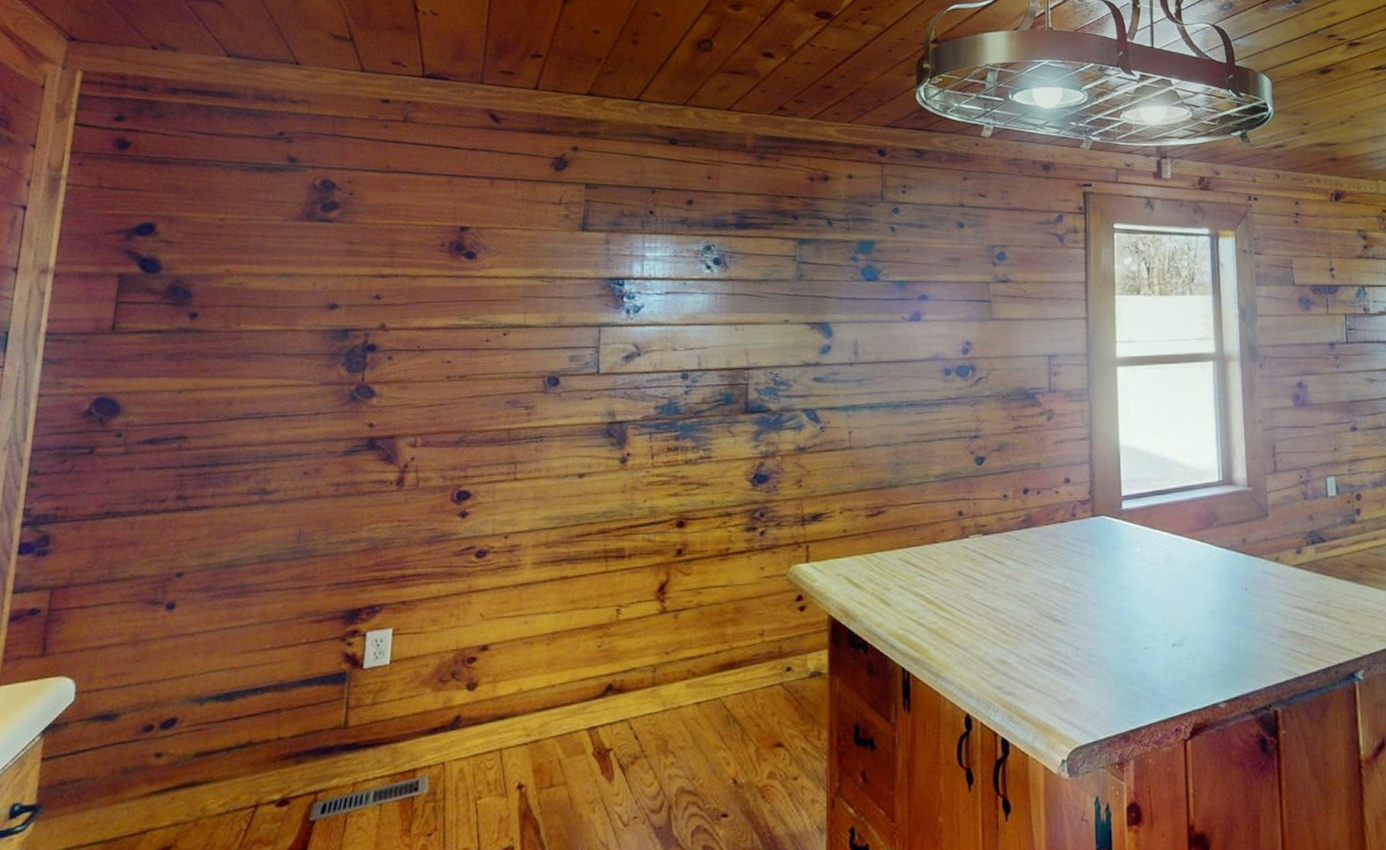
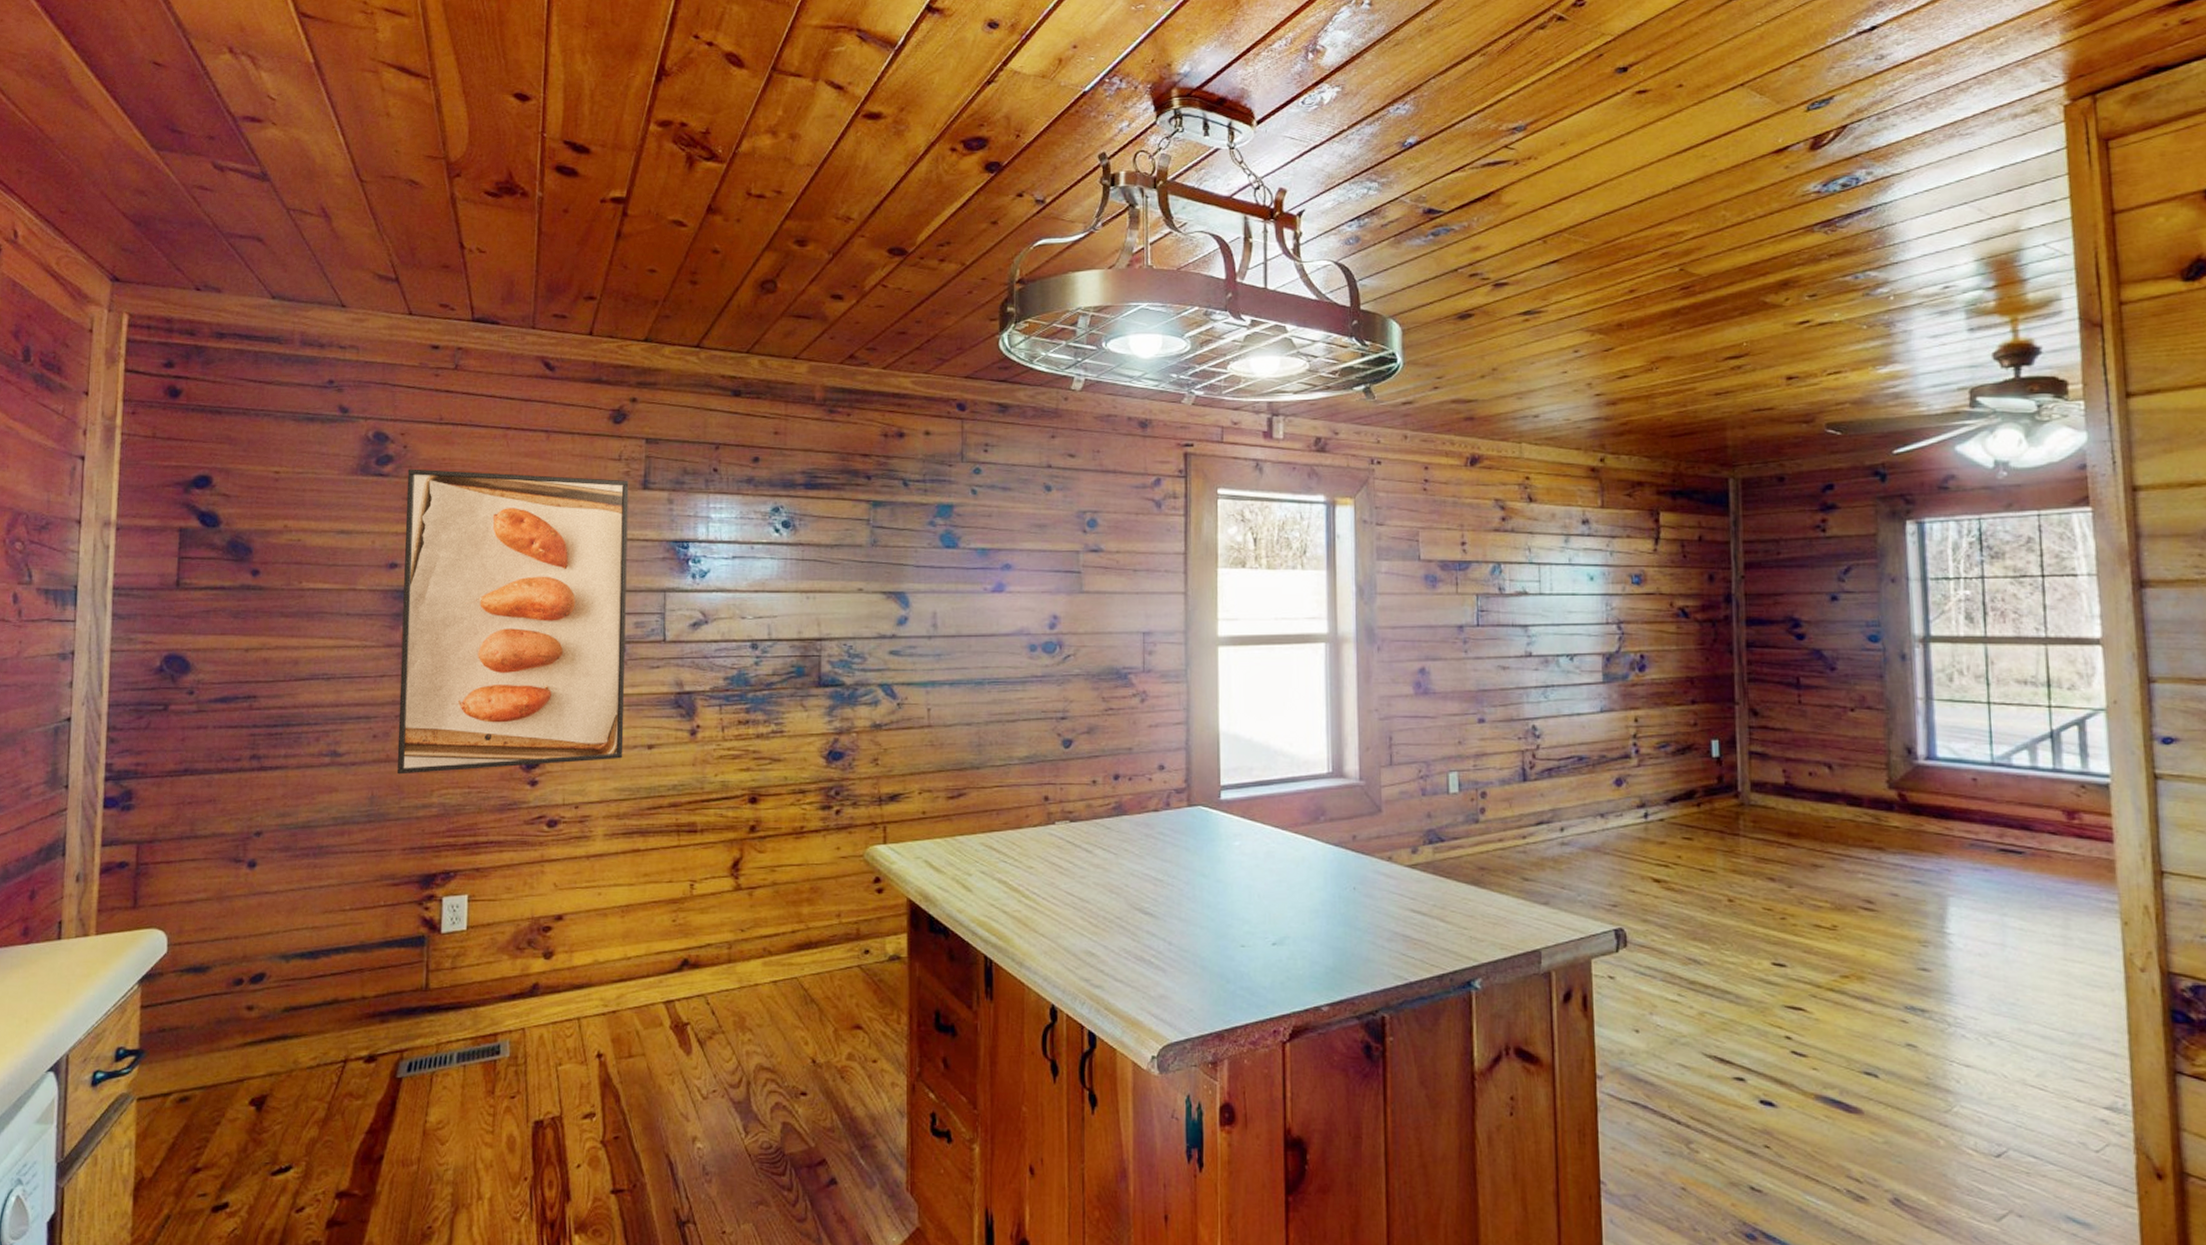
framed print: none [326,214,568,511] -> present [396,469,629,775]

